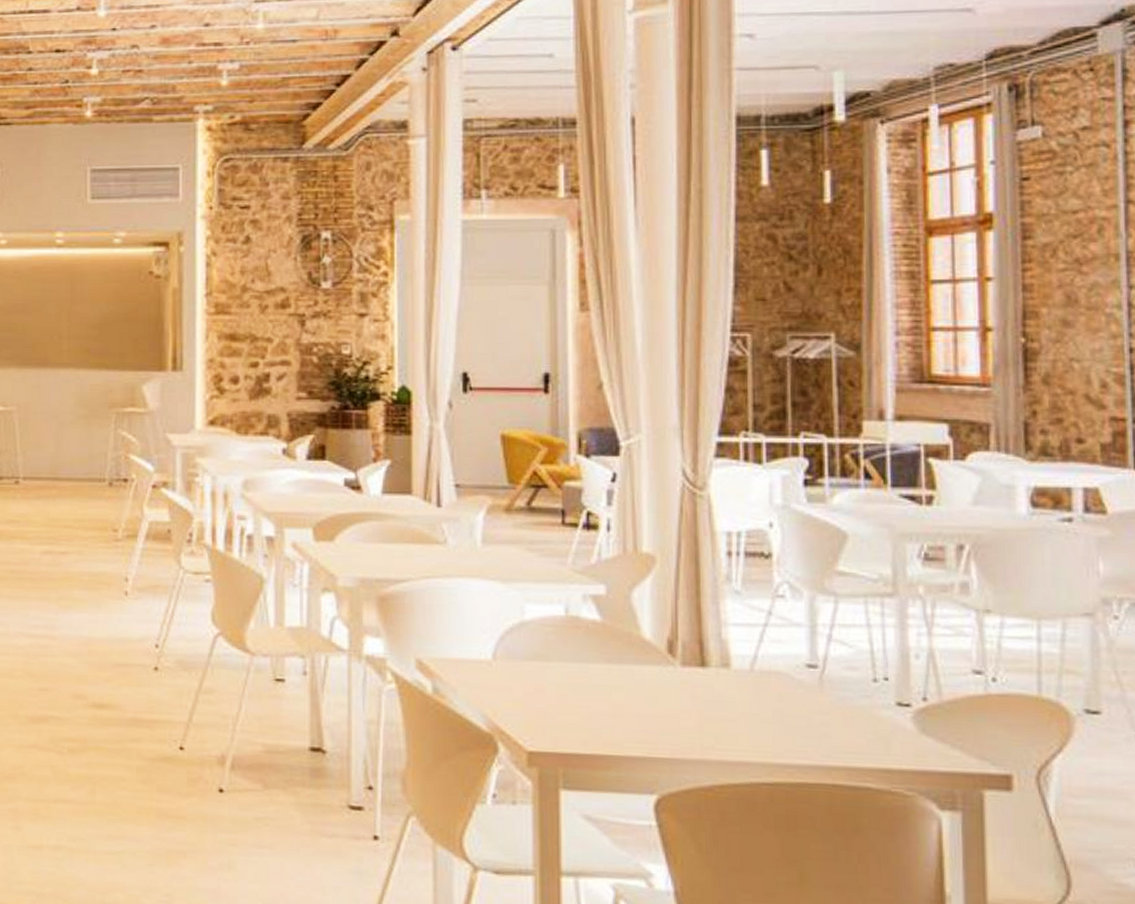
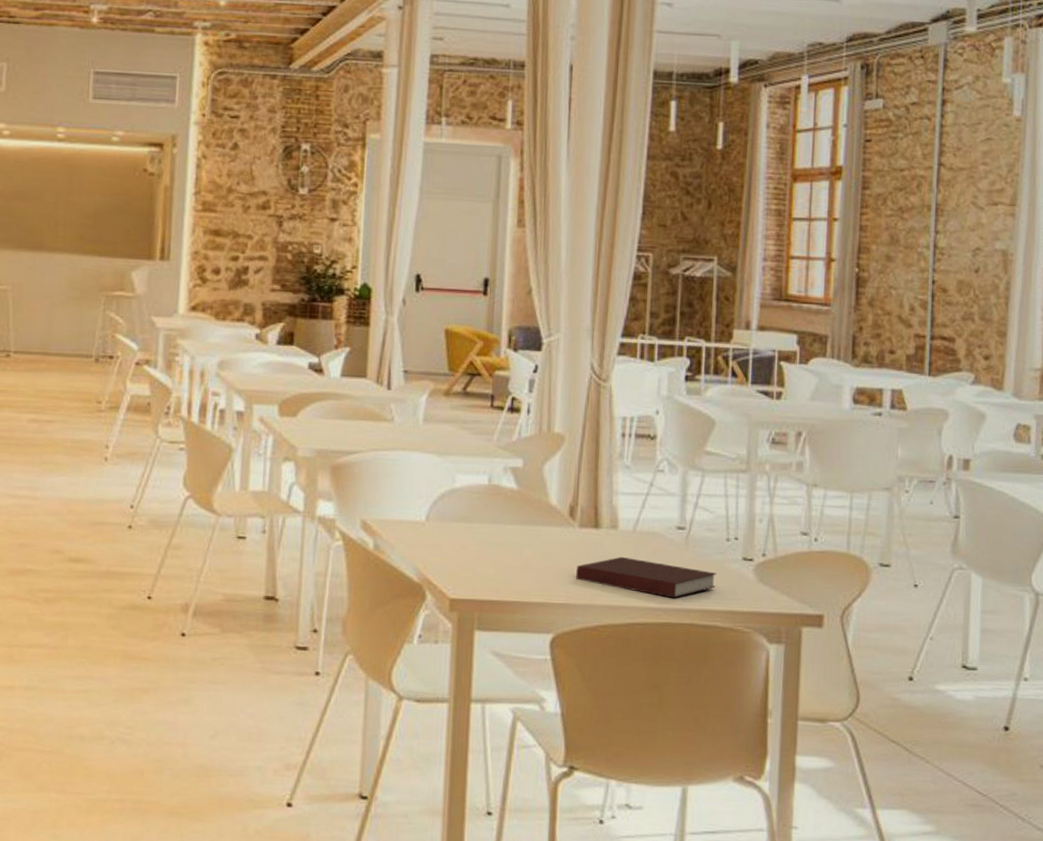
notebook: none [682,701,863,753] -> present [576,556,716,598]

